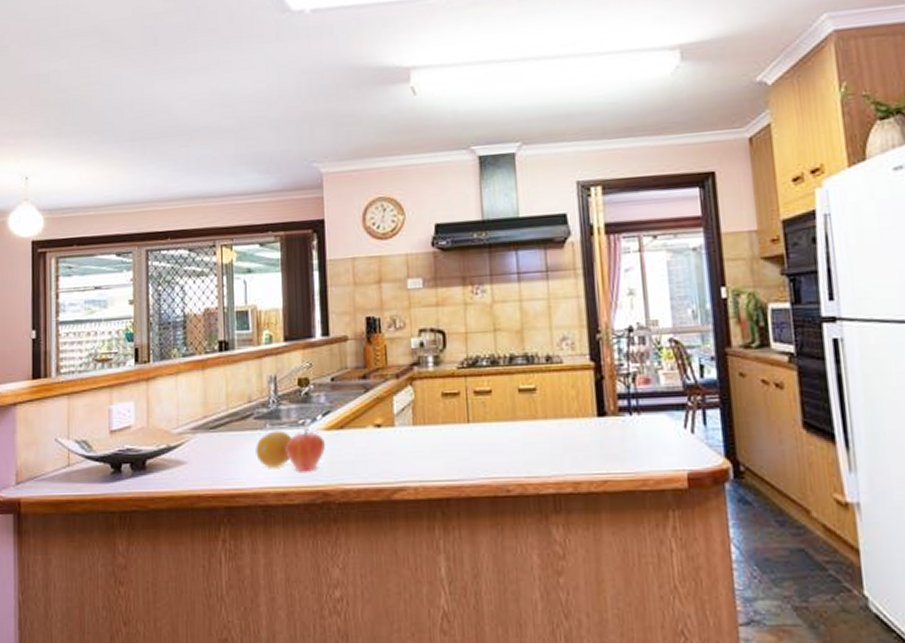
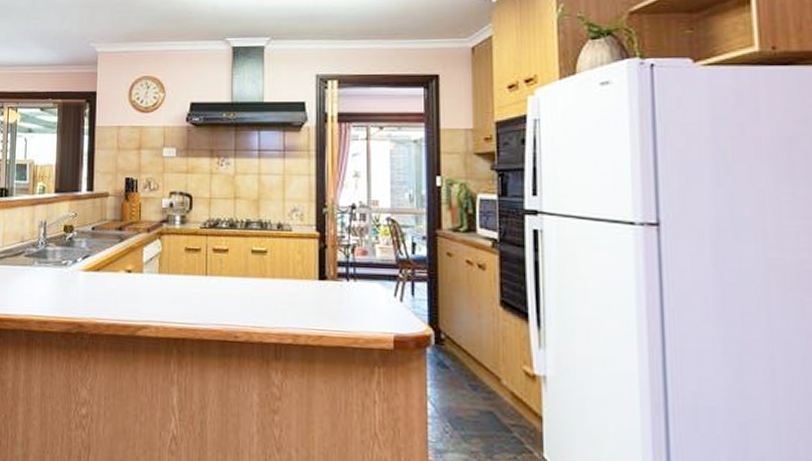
fruit: present [256,430,291,468] -> none [24,268,55,299]
fruit: present [285,428,325,472] -> none [49,268,83,305]

